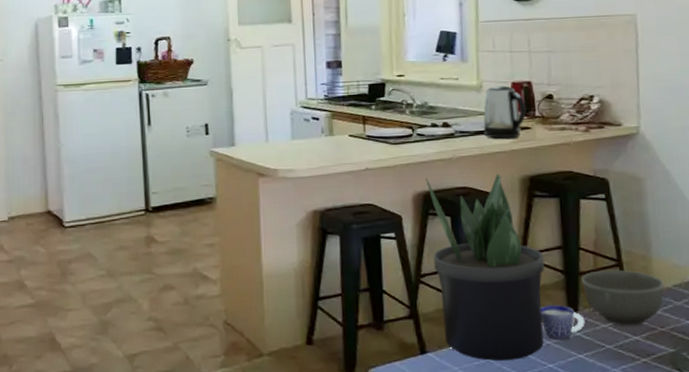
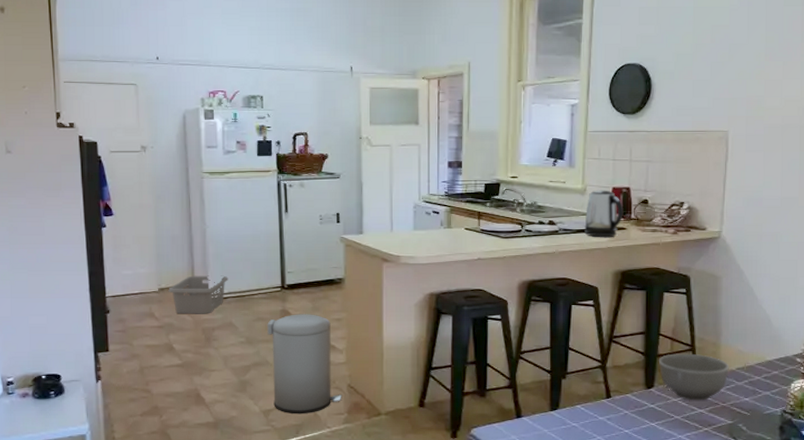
laundry basket: none [19,199,86,246] -> present [168,275,228,314]
pedal bin: none [130,240,218,358] -> present [267,314,342,413]
planter: present [425,173,545,361] -> none [530,267,628,425]
cup: present [540,305,585,341] -> none [621,381,659,411]

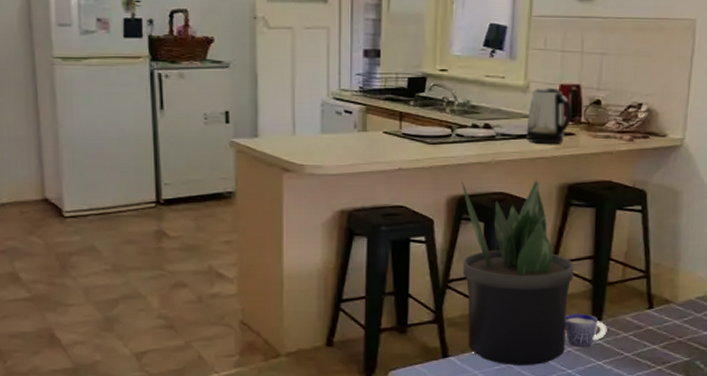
laundry basket: present [168,275,228,314] -> none [11,187,89,236]
pedal bin: present [267,314,342,413] -> none [139,235,233,356]
planter: none [530,267,628,425] -> present [461,180,574,365]
cup: none [621,381,659,411] -> present [564,313,607,348]
bowl: present [658,353,729,401] -> none [607,281,688,335]

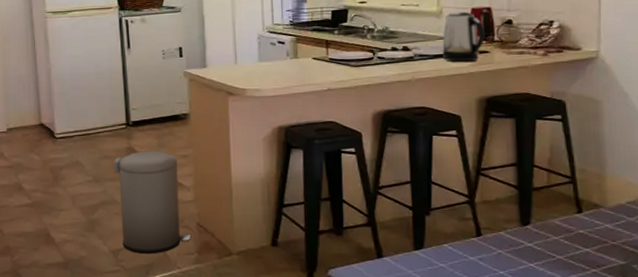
pedal bin: none [139,235,233,356] -> present [113,151,192,253]
planter: present [461,180,574,365] -> none [385,94,499,266]
cup: present [564,313,607,348] -> none [493,217,537,250]

